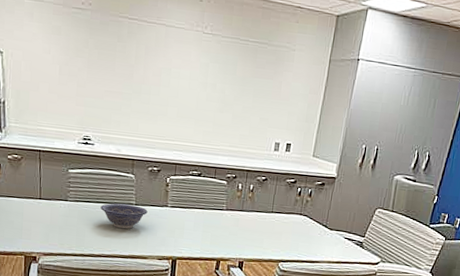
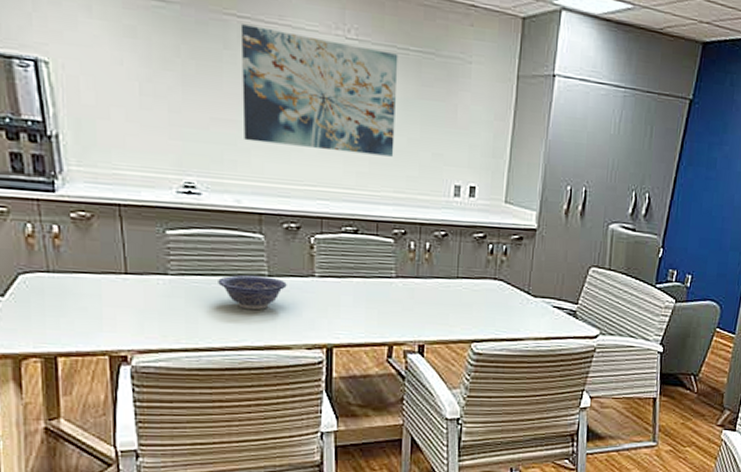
wall art: none [126,24,241,120] -> present [240,24,398,157]

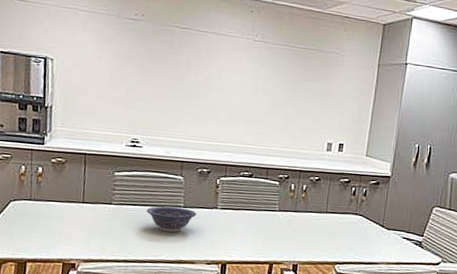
wall art: present [240,24,398,157] -> none [176,33,291,122]

